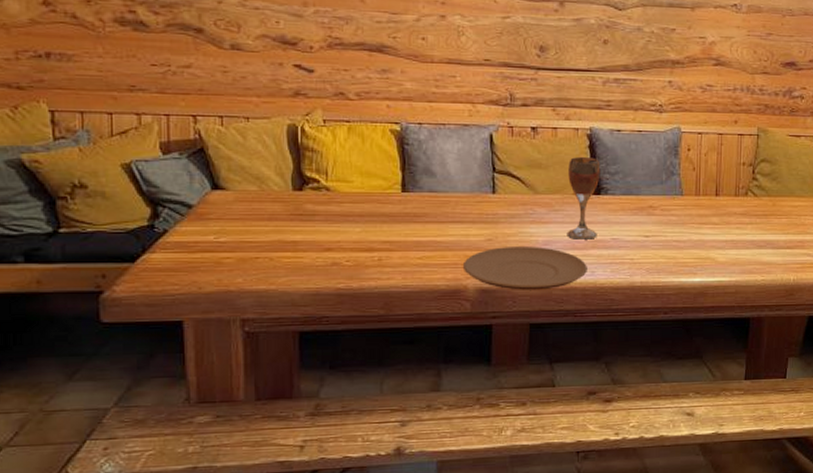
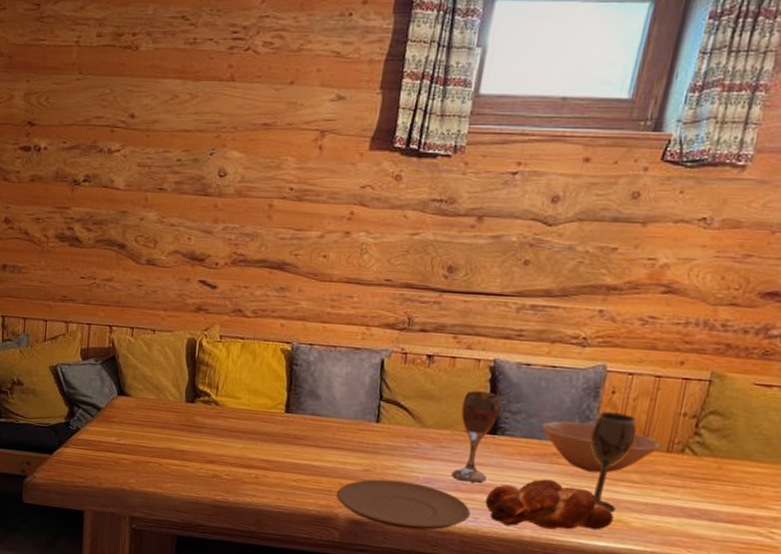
bread loaf: none [598,230,703,275] -> present [484,479,614,530]
bowl: none [637,178,730,219] -> present [542,421,661,473]
wine glass: none [676,167,711,251] -> present [589,412,637,512]

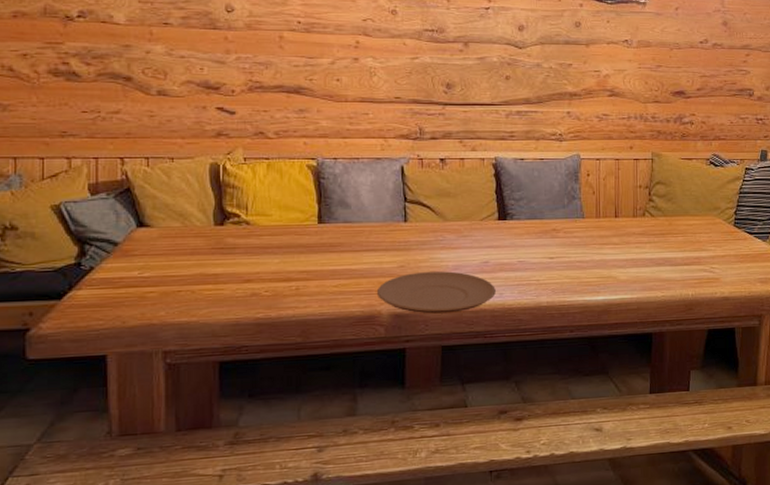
cup: present [451,391,501,483] -> none [475,185,506,263]
bread loaf: present [484,479,614,530] -> none [506,251,605,296]
bowl: present [542,421,661,473] -> none [541,202,629,240]
wine glass: present [589,412,637,512] -> none [578,191,610,271]

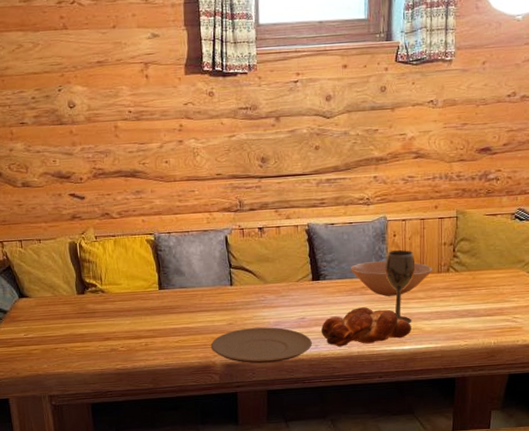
bread loaf: none [506,251,605,296] -> present [321,307,411,347]
bowl: none [541,202,629,240] -> present [351,261,433,296]
wine glass: none [578,191,610,271] -> present [385,250,416,323]

